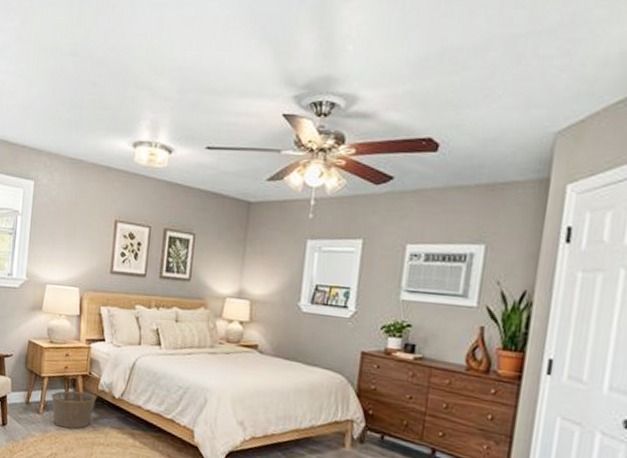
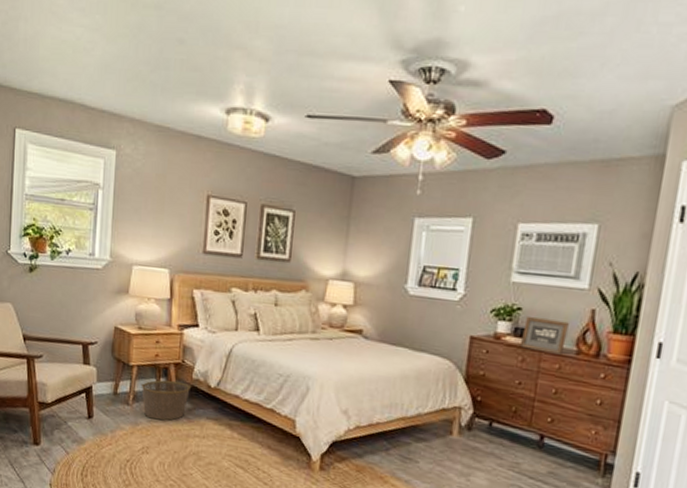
picture frame: none [411,332,458,371] -> present [520,315,569,355]

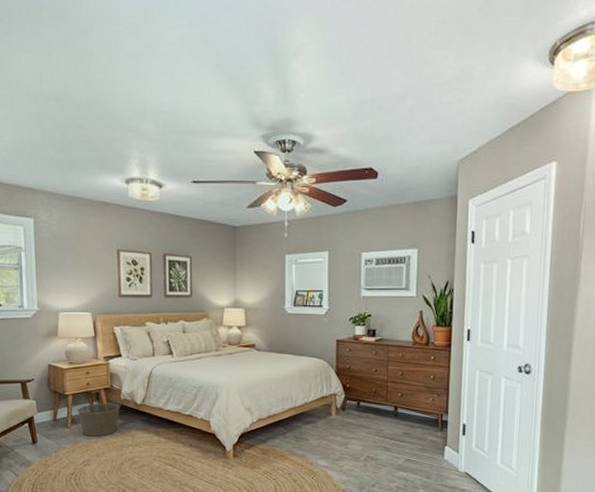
picture frame: present [520,315,569,355] -> none [373,320,405,346]

